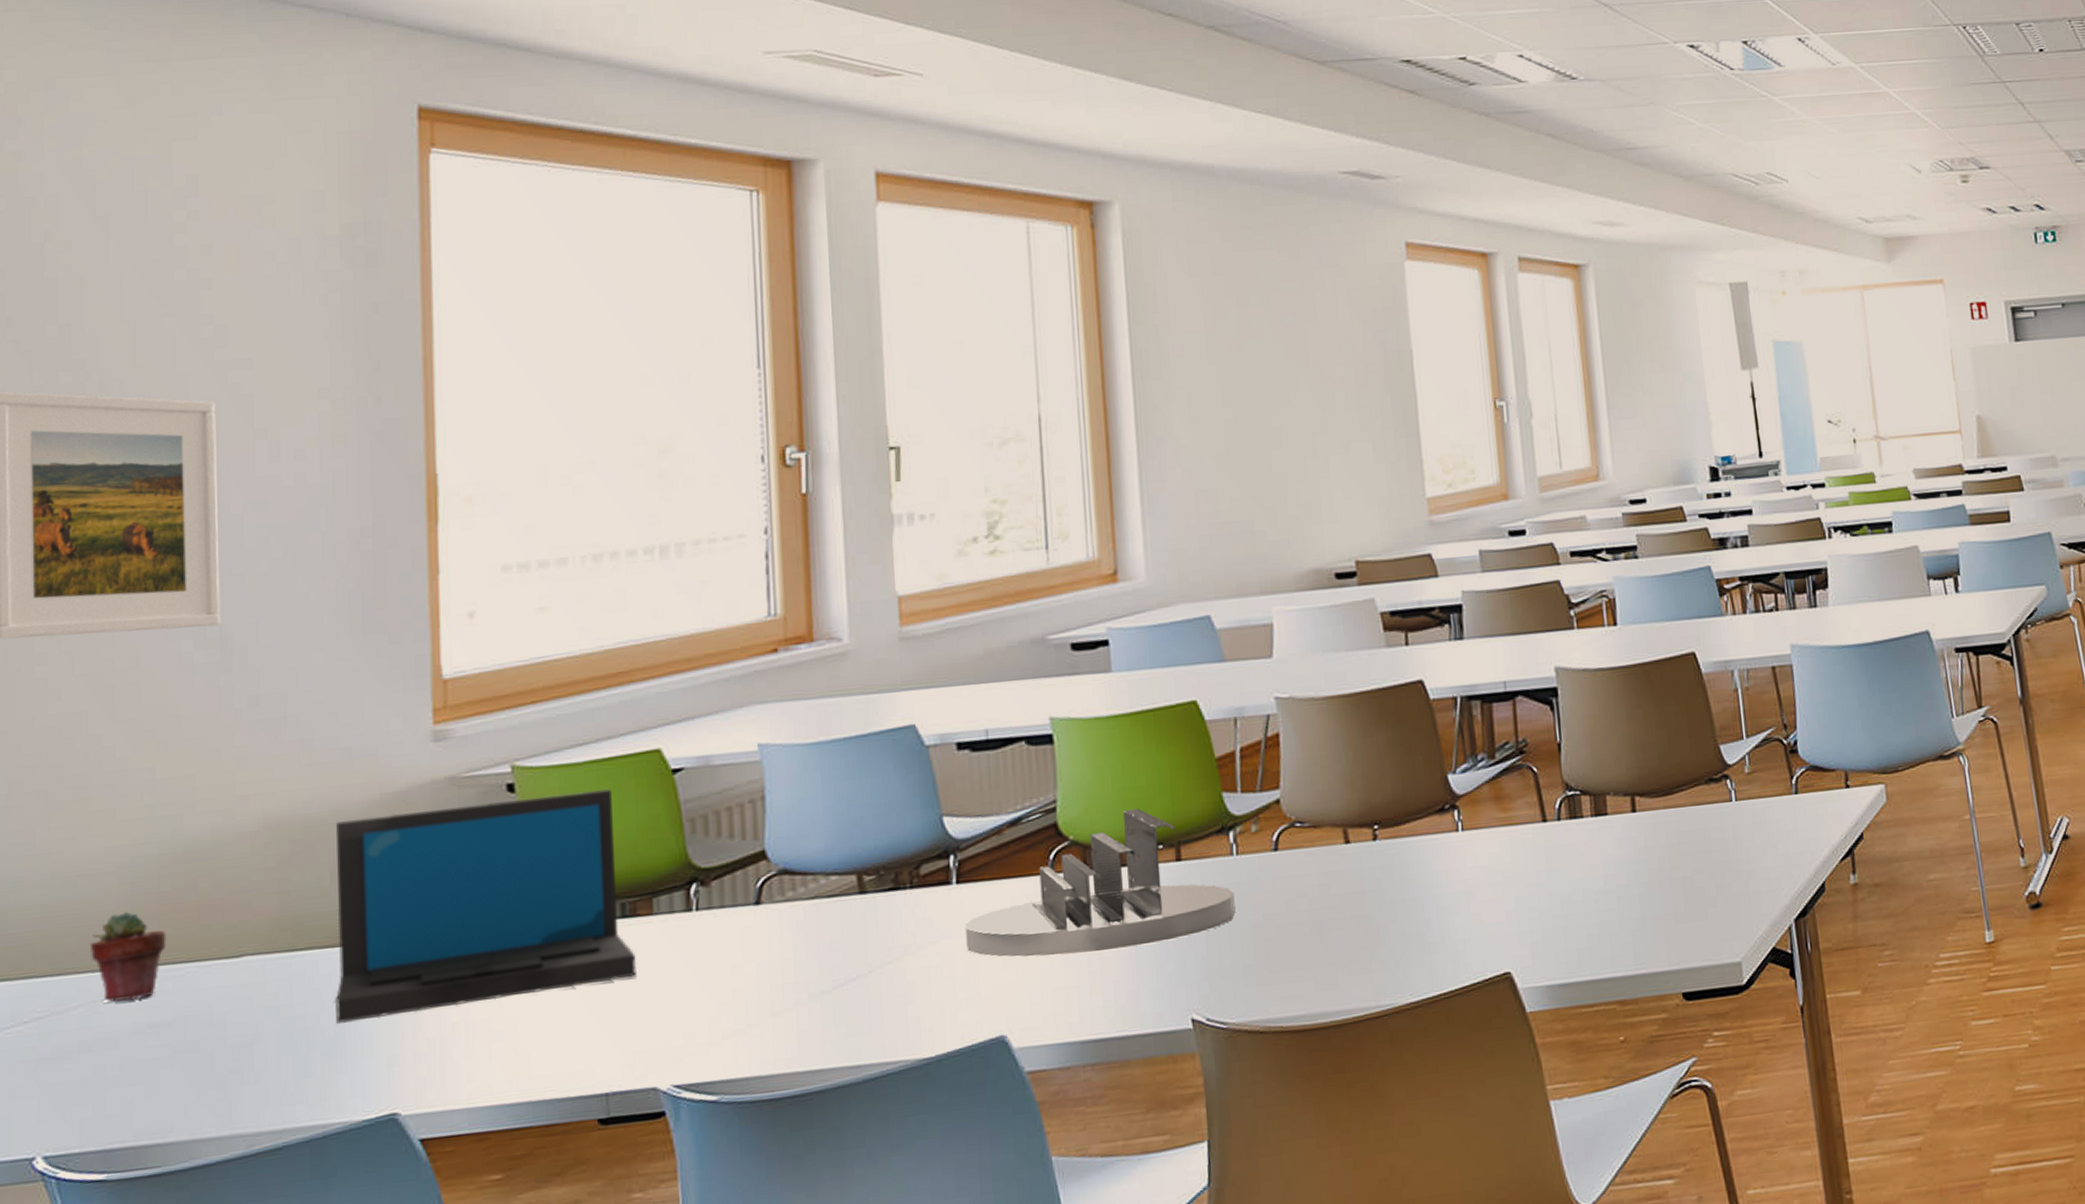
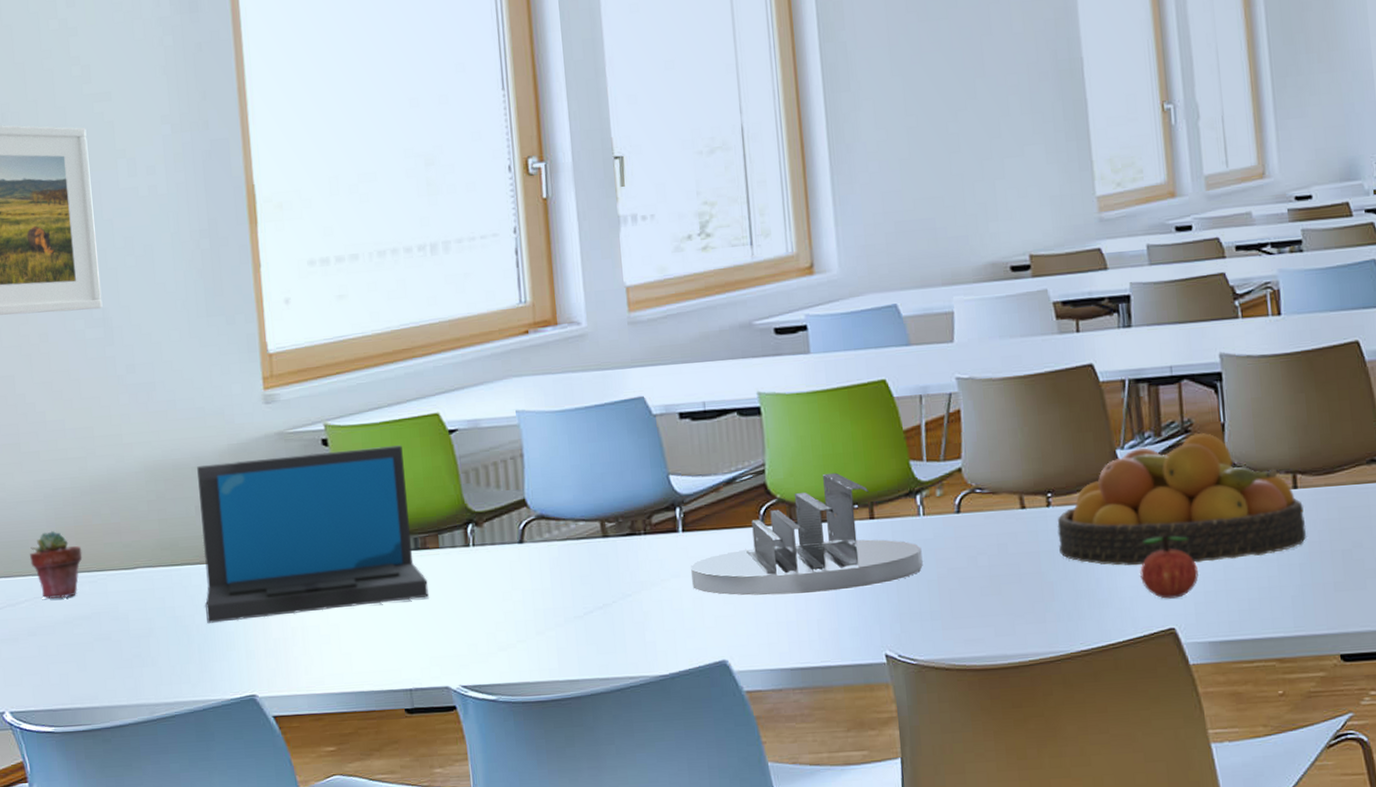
fruit bowl: none [1384,754,1647,905] -> present [1057,433,1307,566]
apple: none [1473,867,1535,940] -> present [1140,535,1198,599]

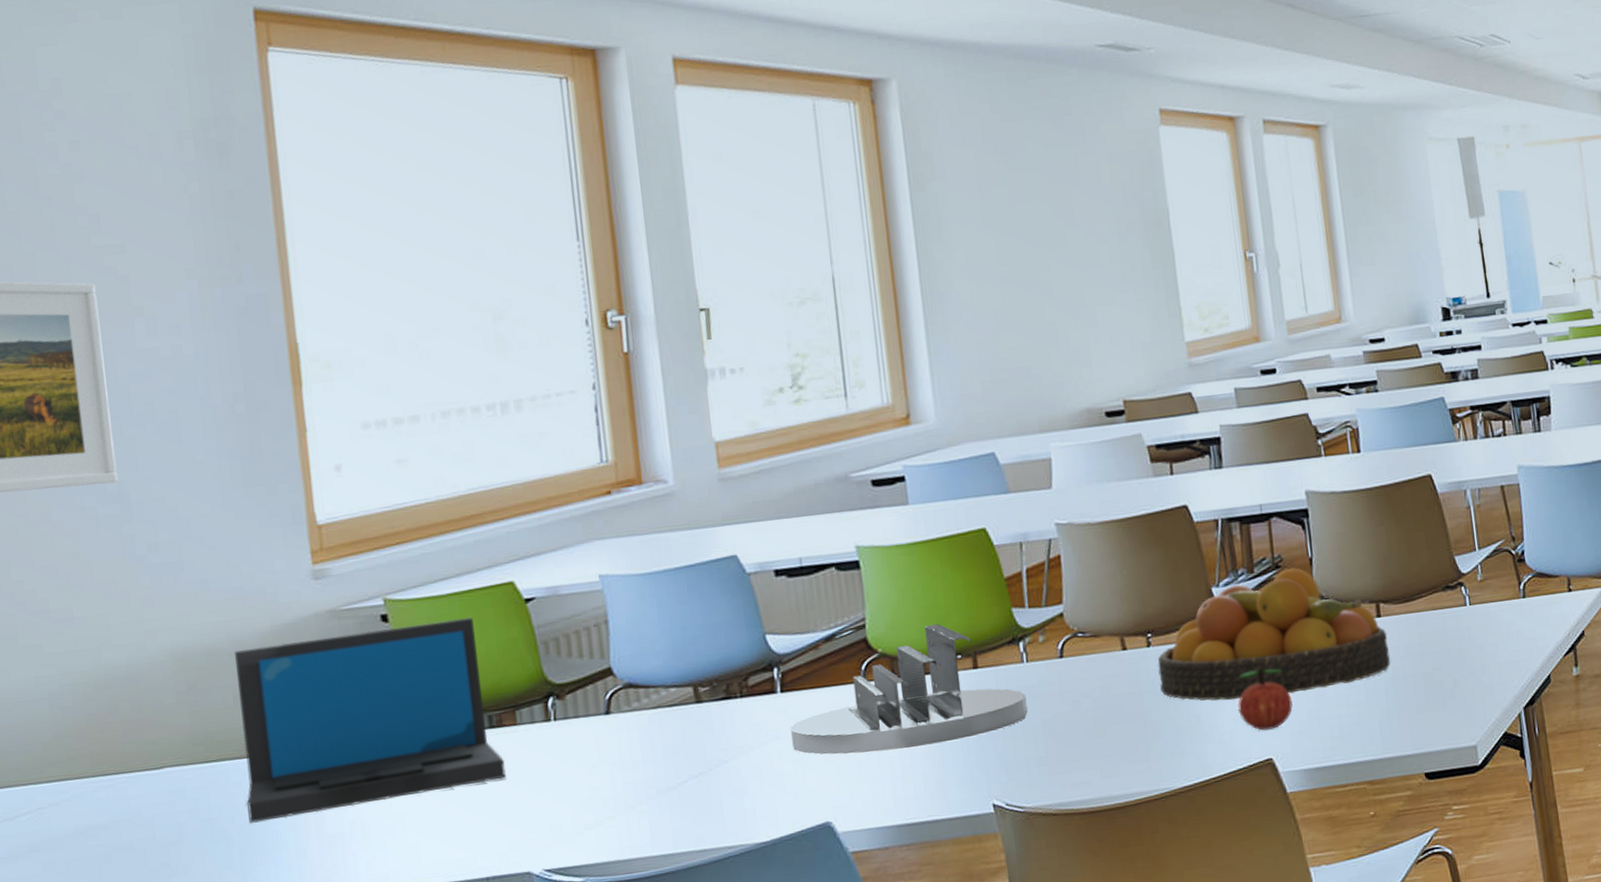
potted succulent: present [30,530,83,599] -> none [31,731,97,809]

